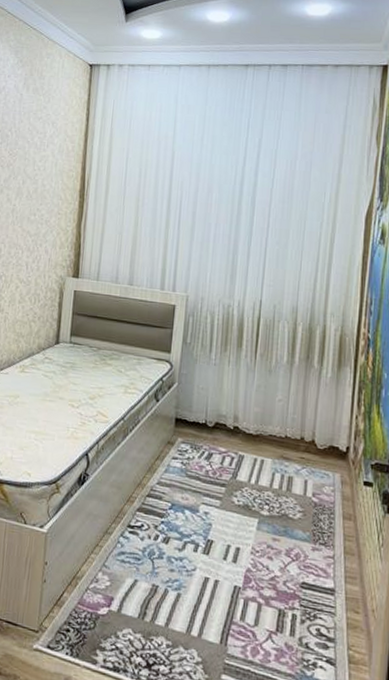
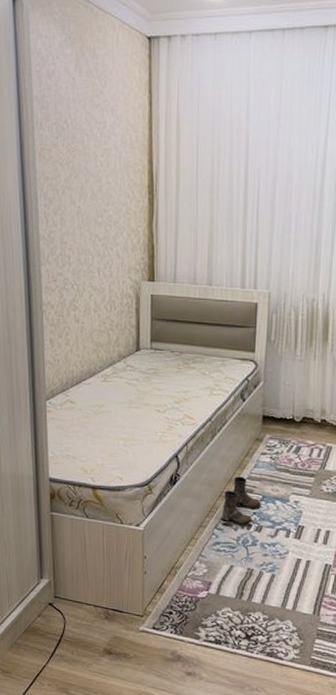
boots: none [129,480,170,535] -> present [222,476,261,525]

